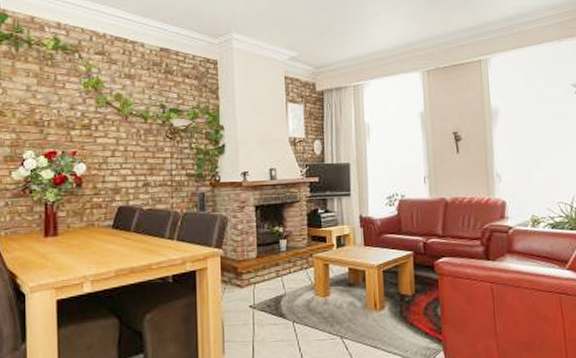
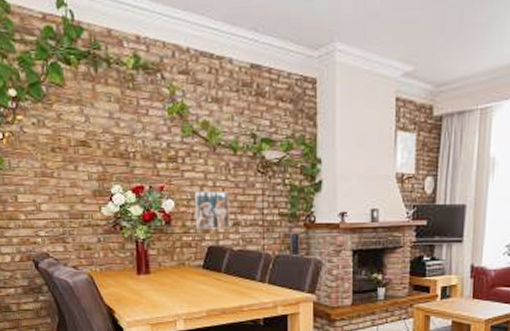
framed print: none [105,155,141,191] -> present [193,191,231,229]

